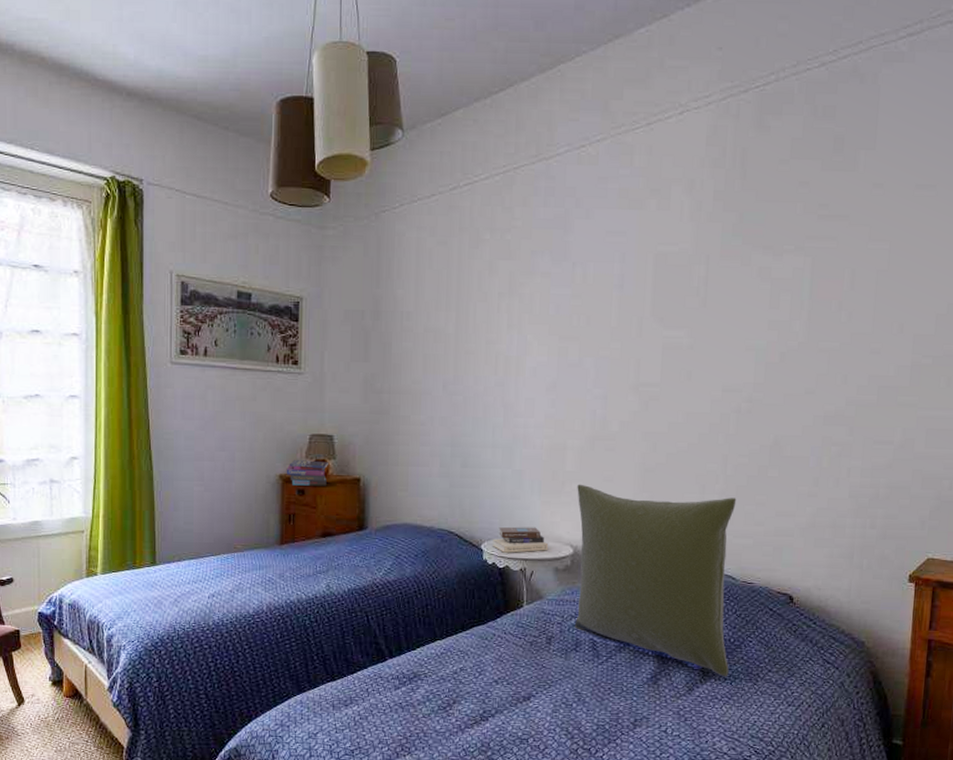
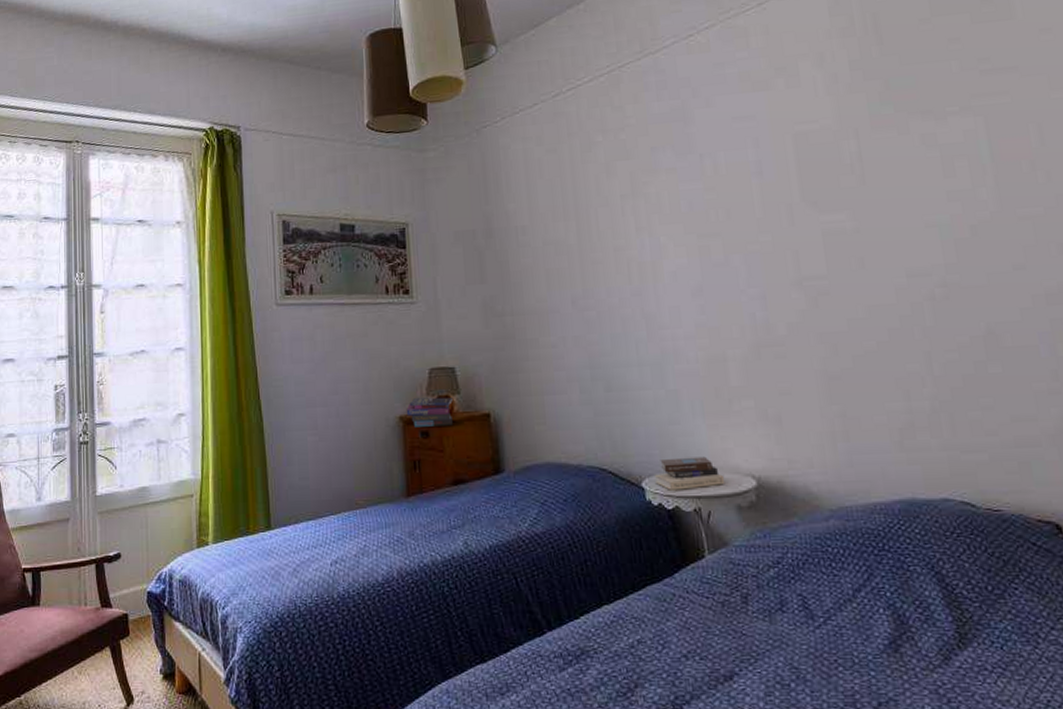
pillow: present [574,484,737,677] -> none [748,400,996,639]

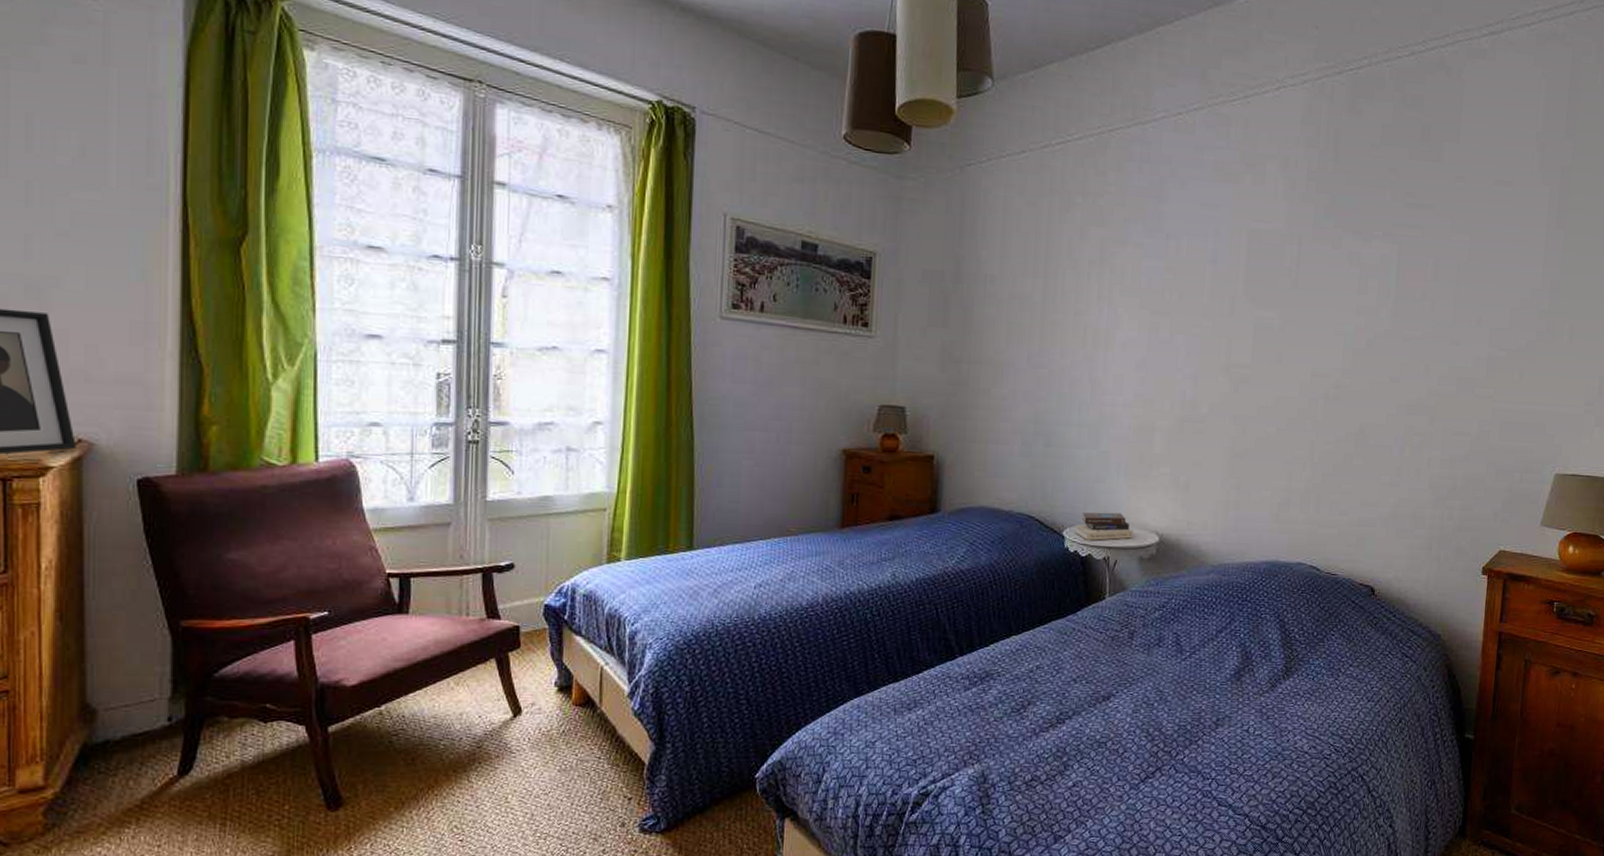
books: present [406,397,453,427] -> none [850,433,899,463]

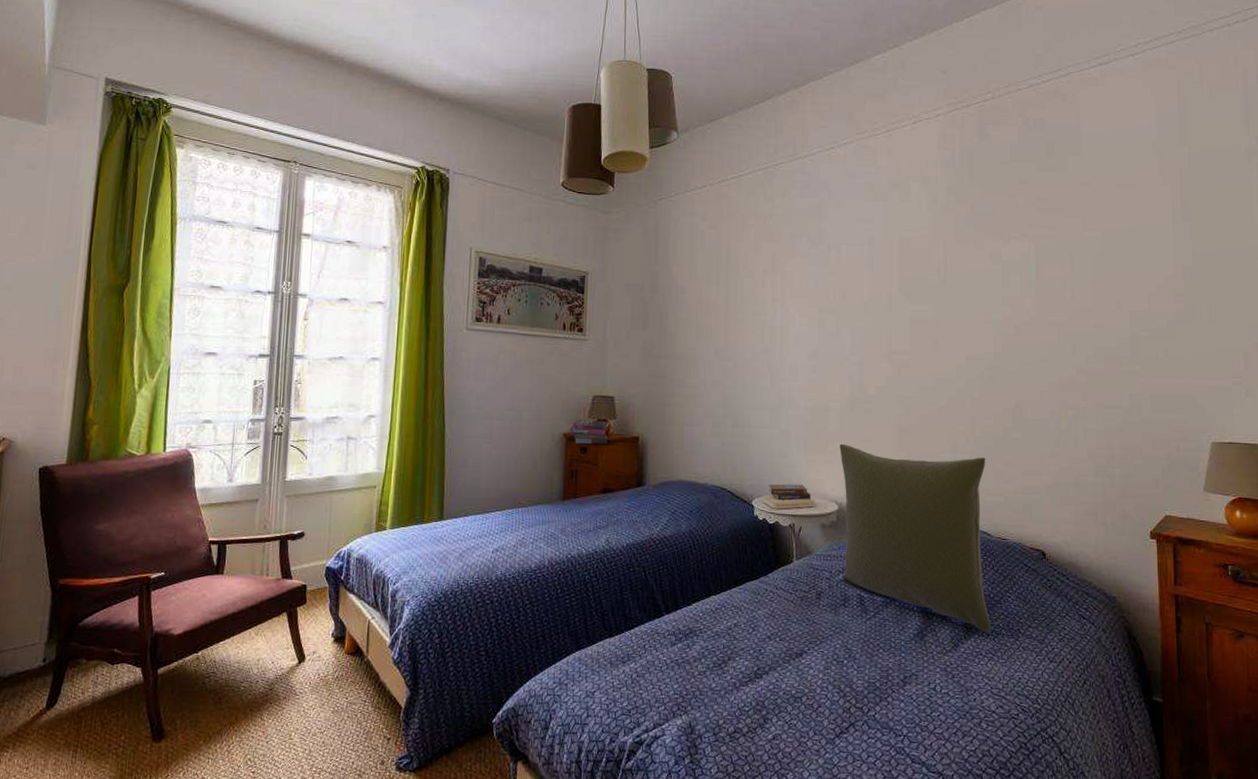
books: none [850,433,899,463] -> present [570,419,609,444]
pillow: none [1157,468,1323,672] -> present [839,443,991,633]

